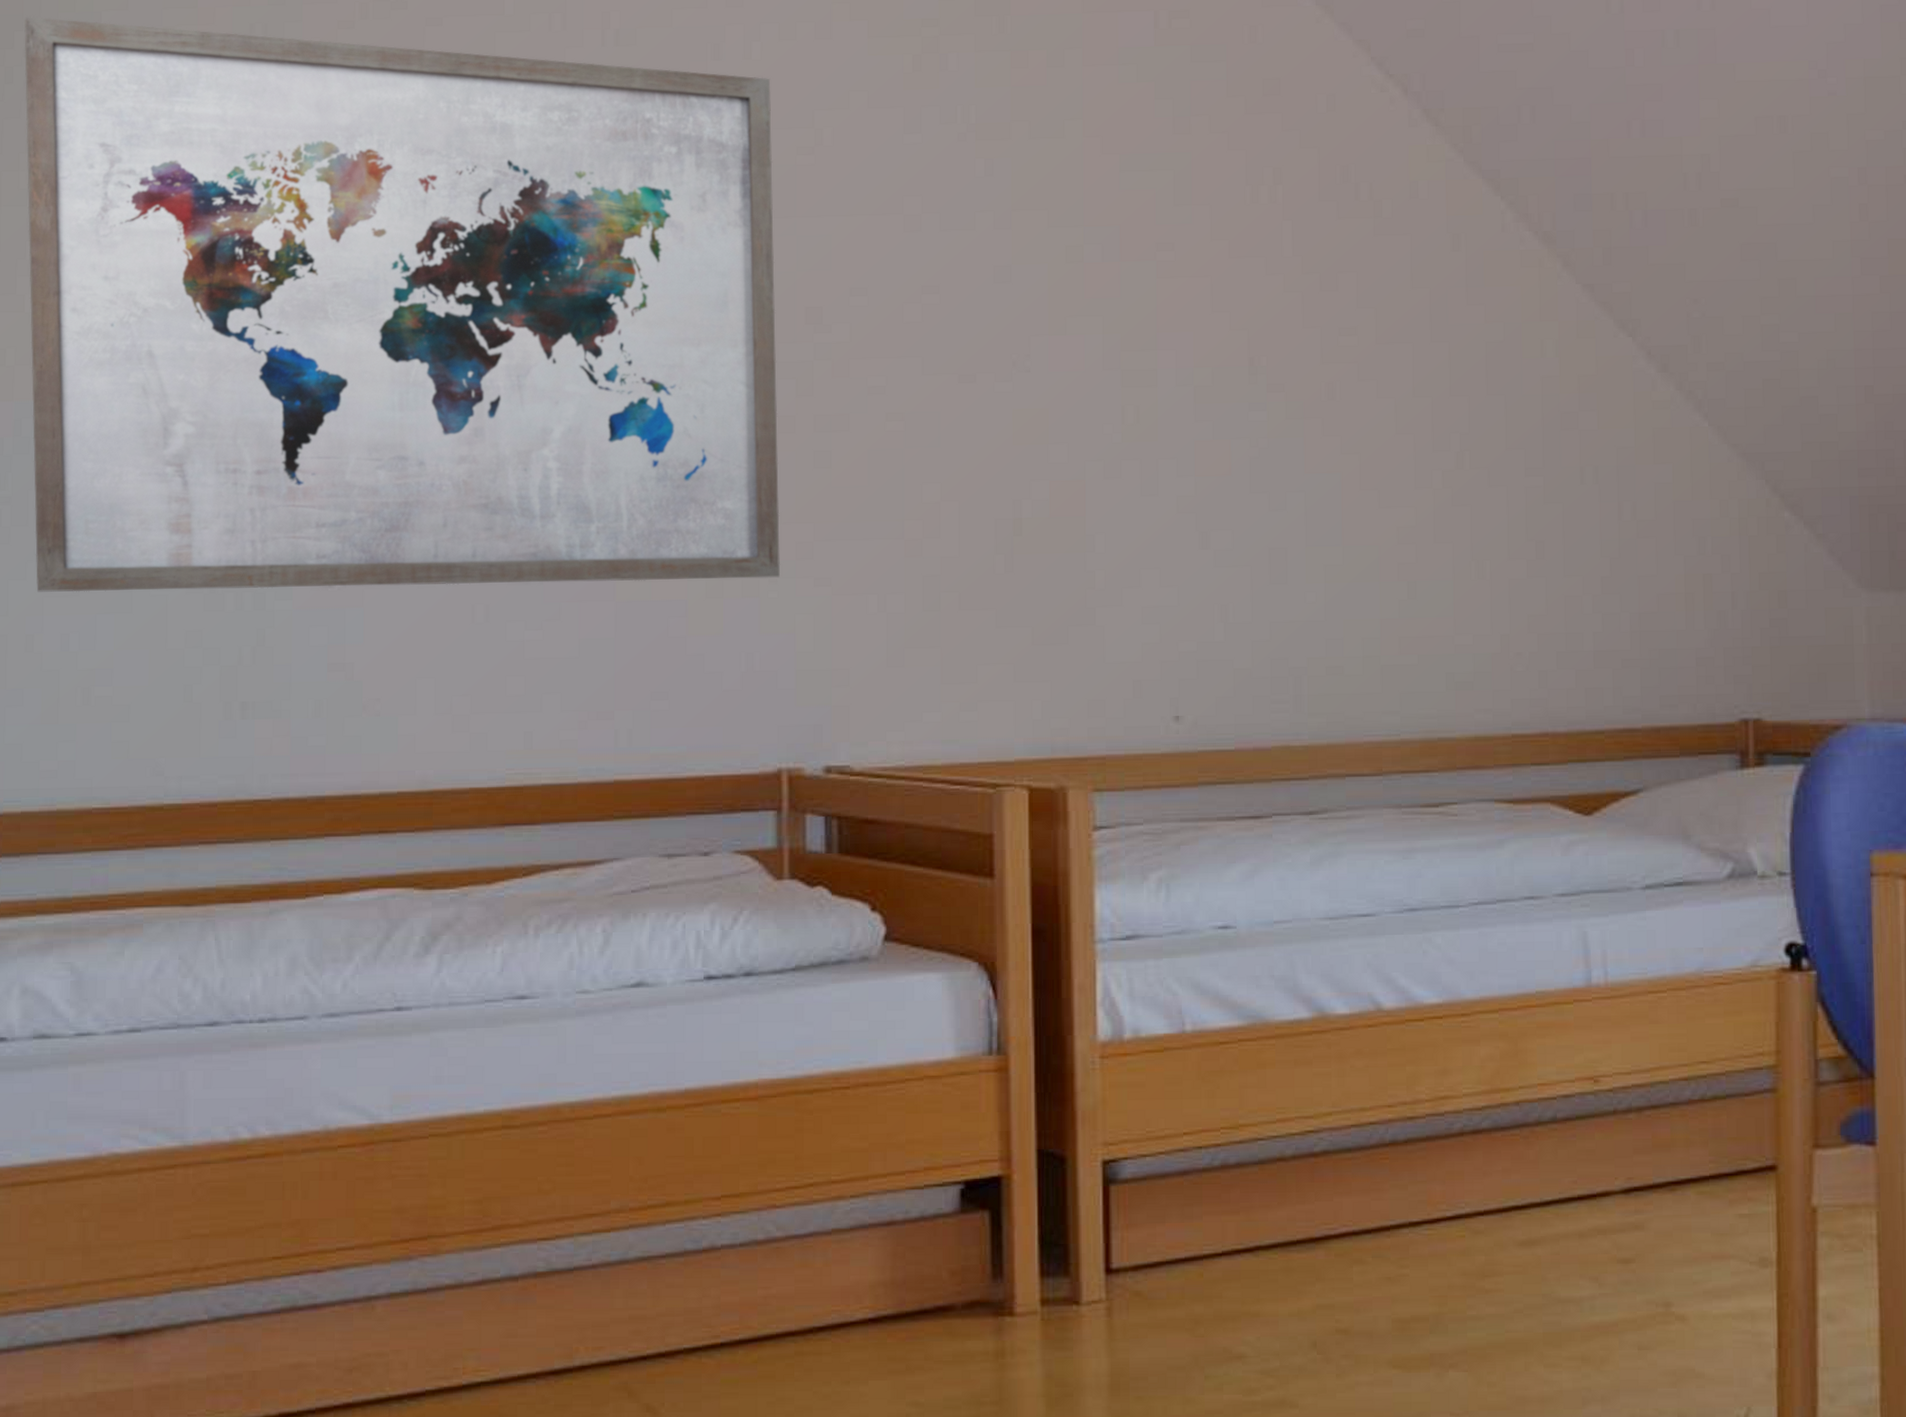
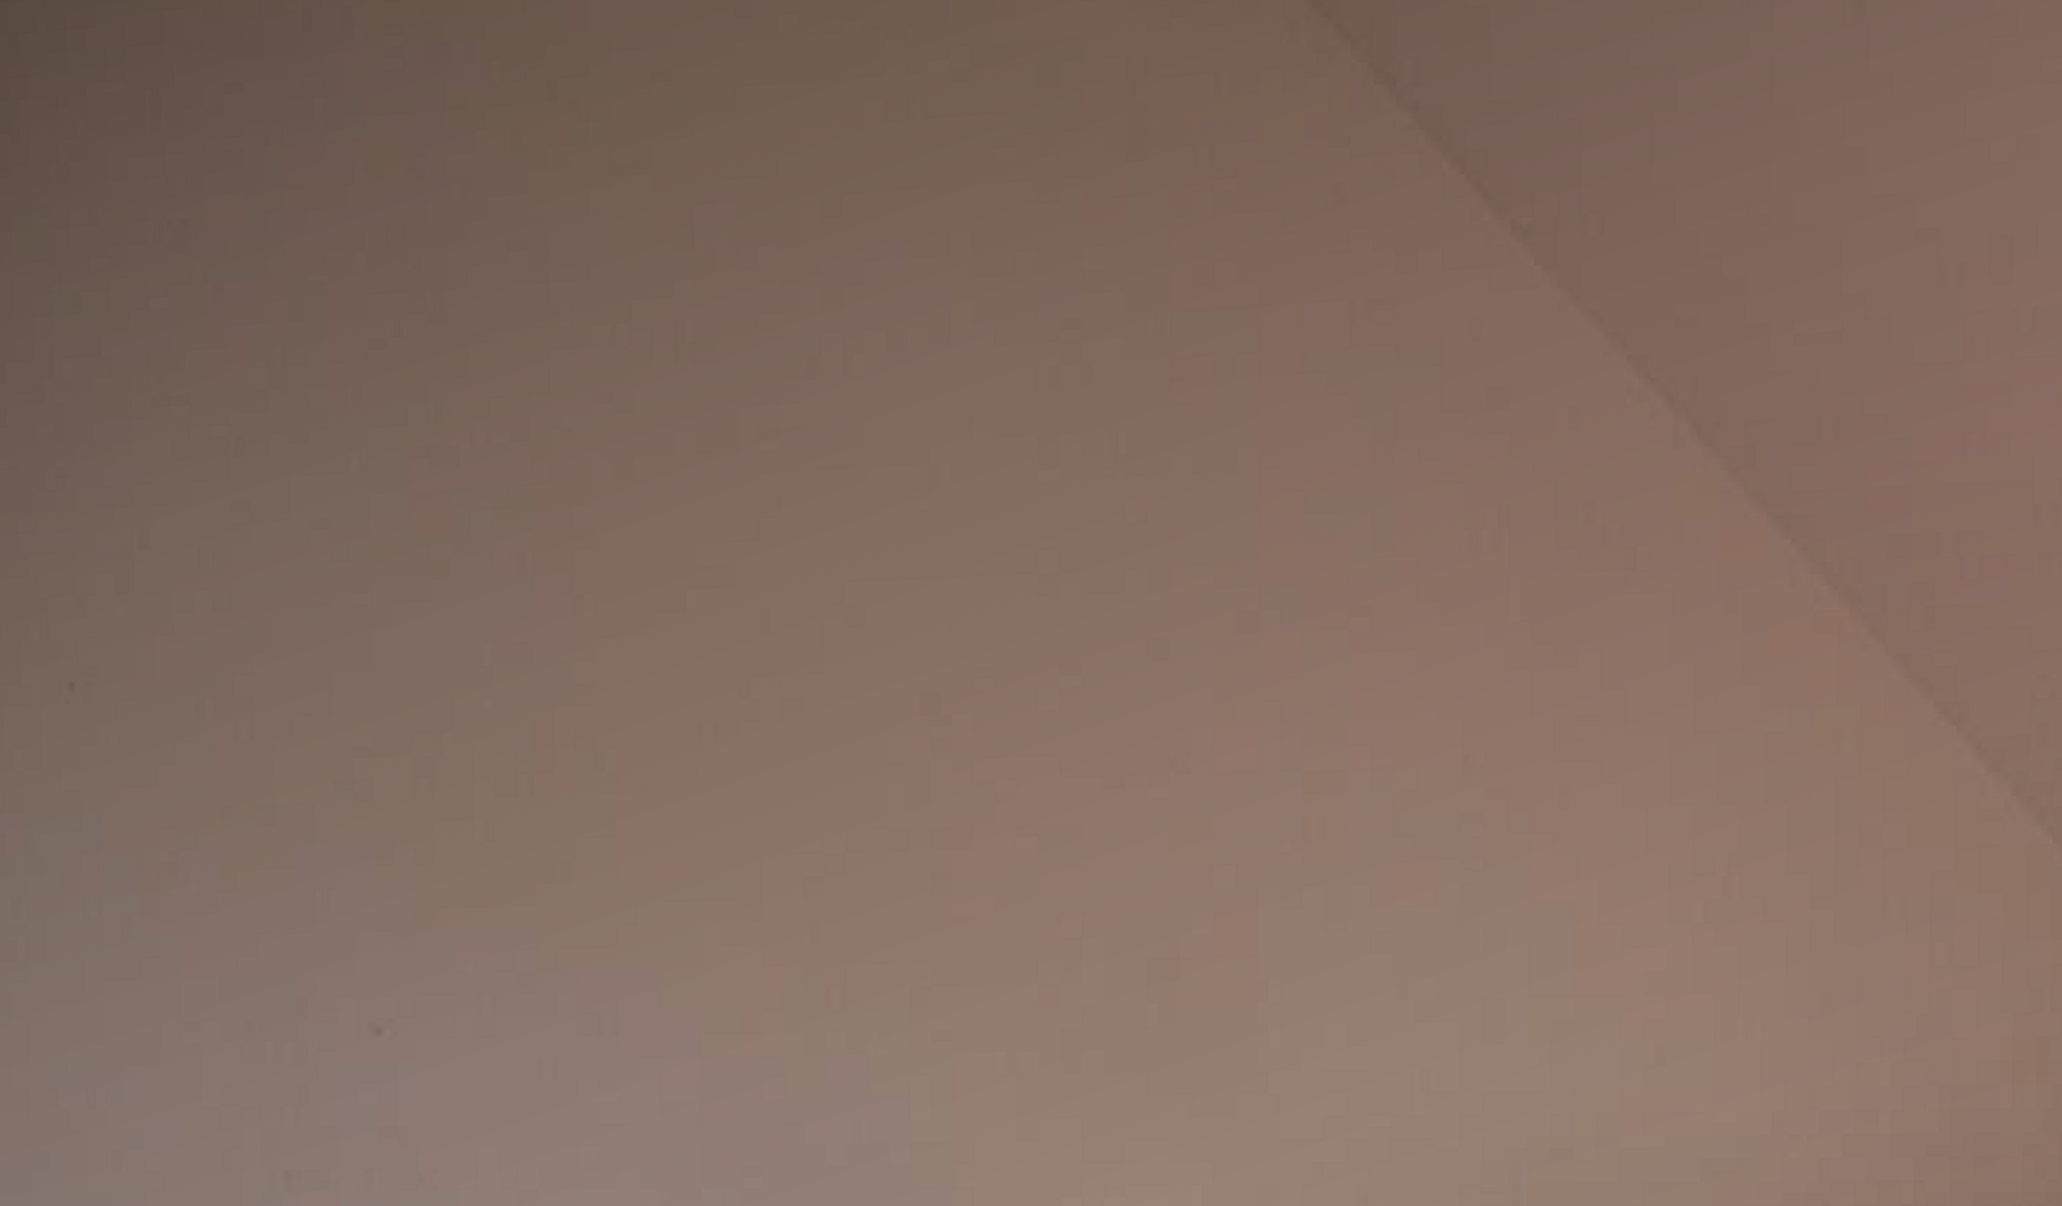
wall art: present [23,16,781,592] -> none [15,342,893,1039]

